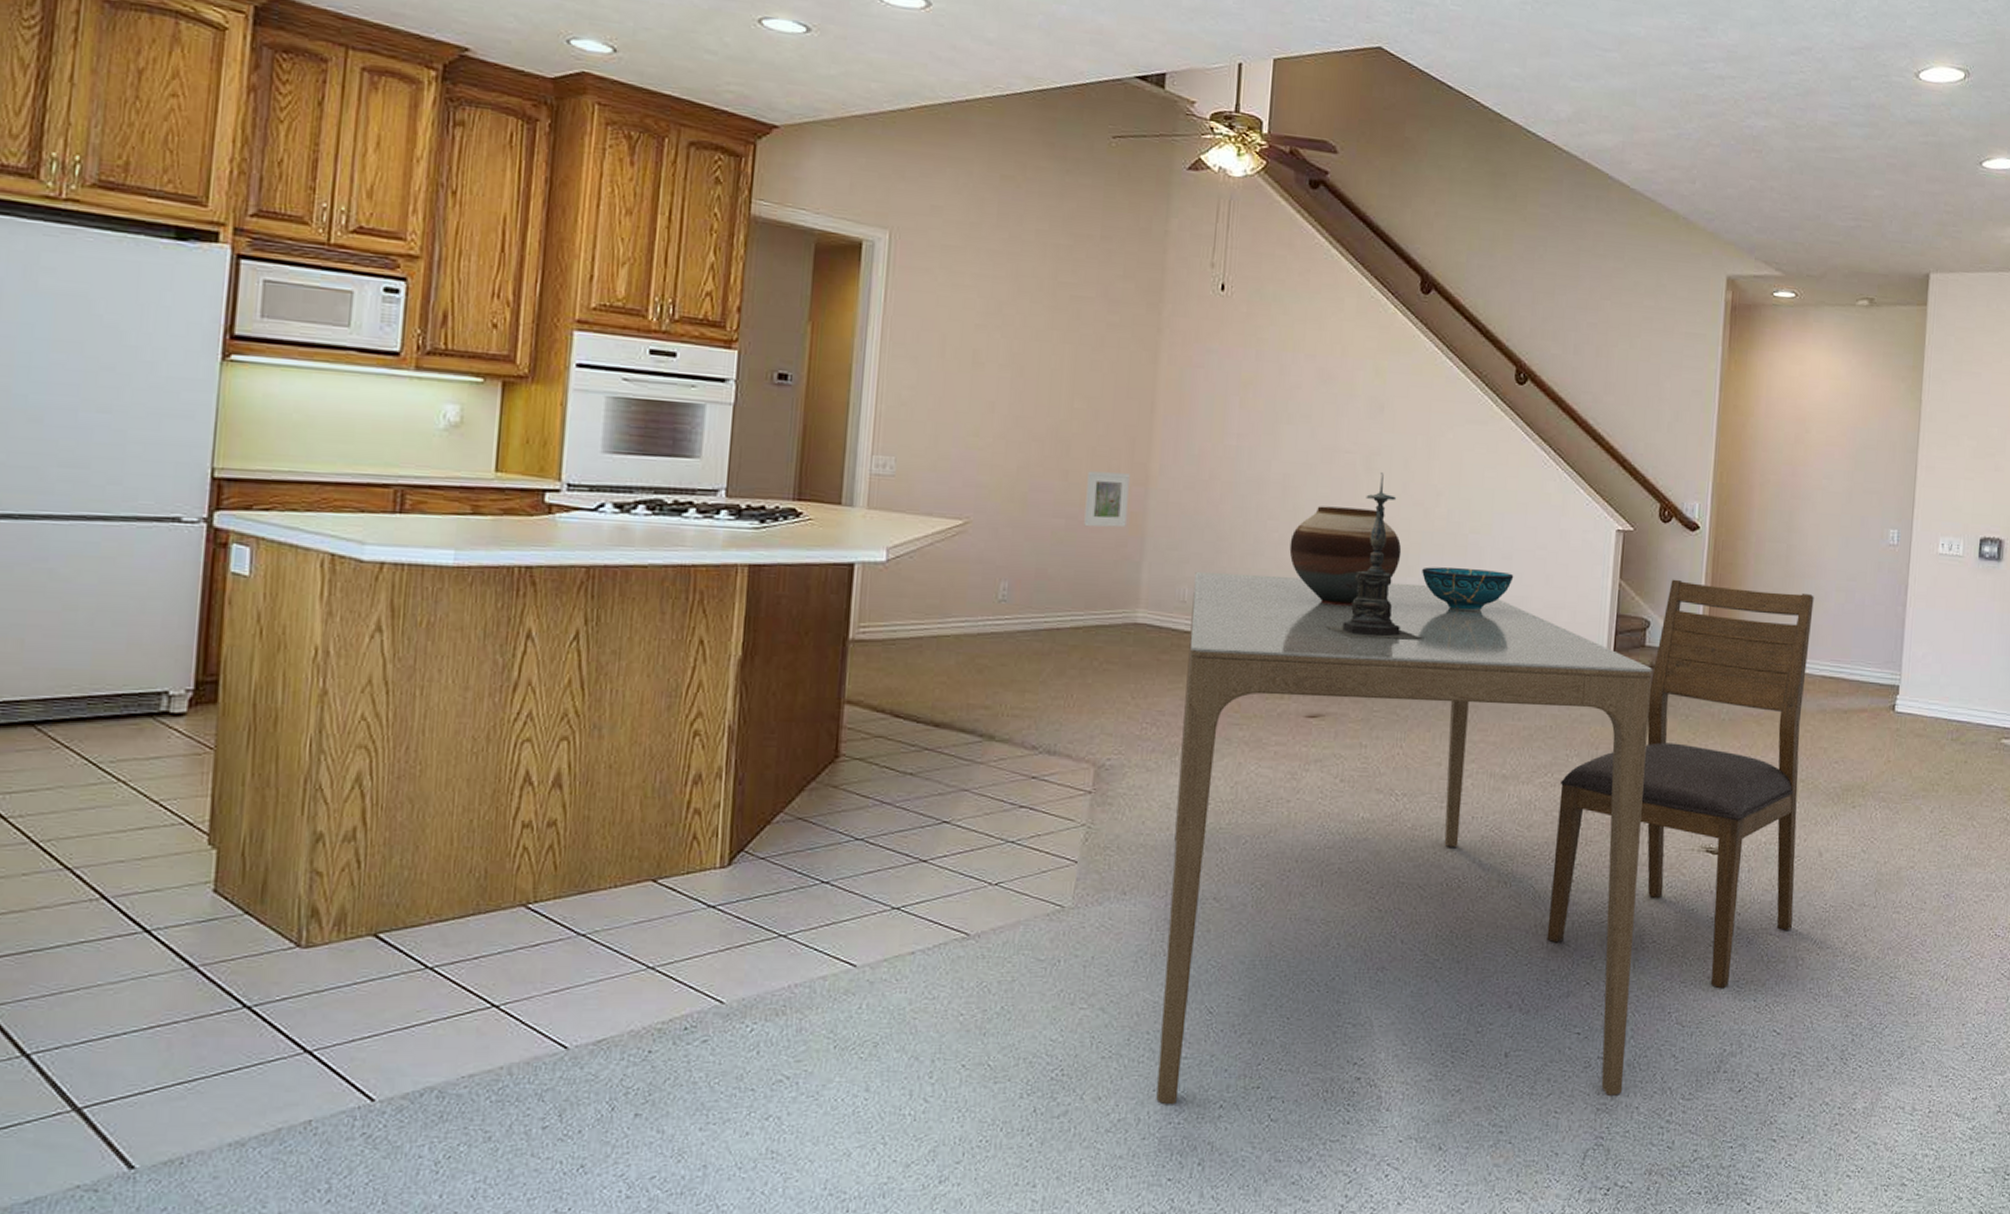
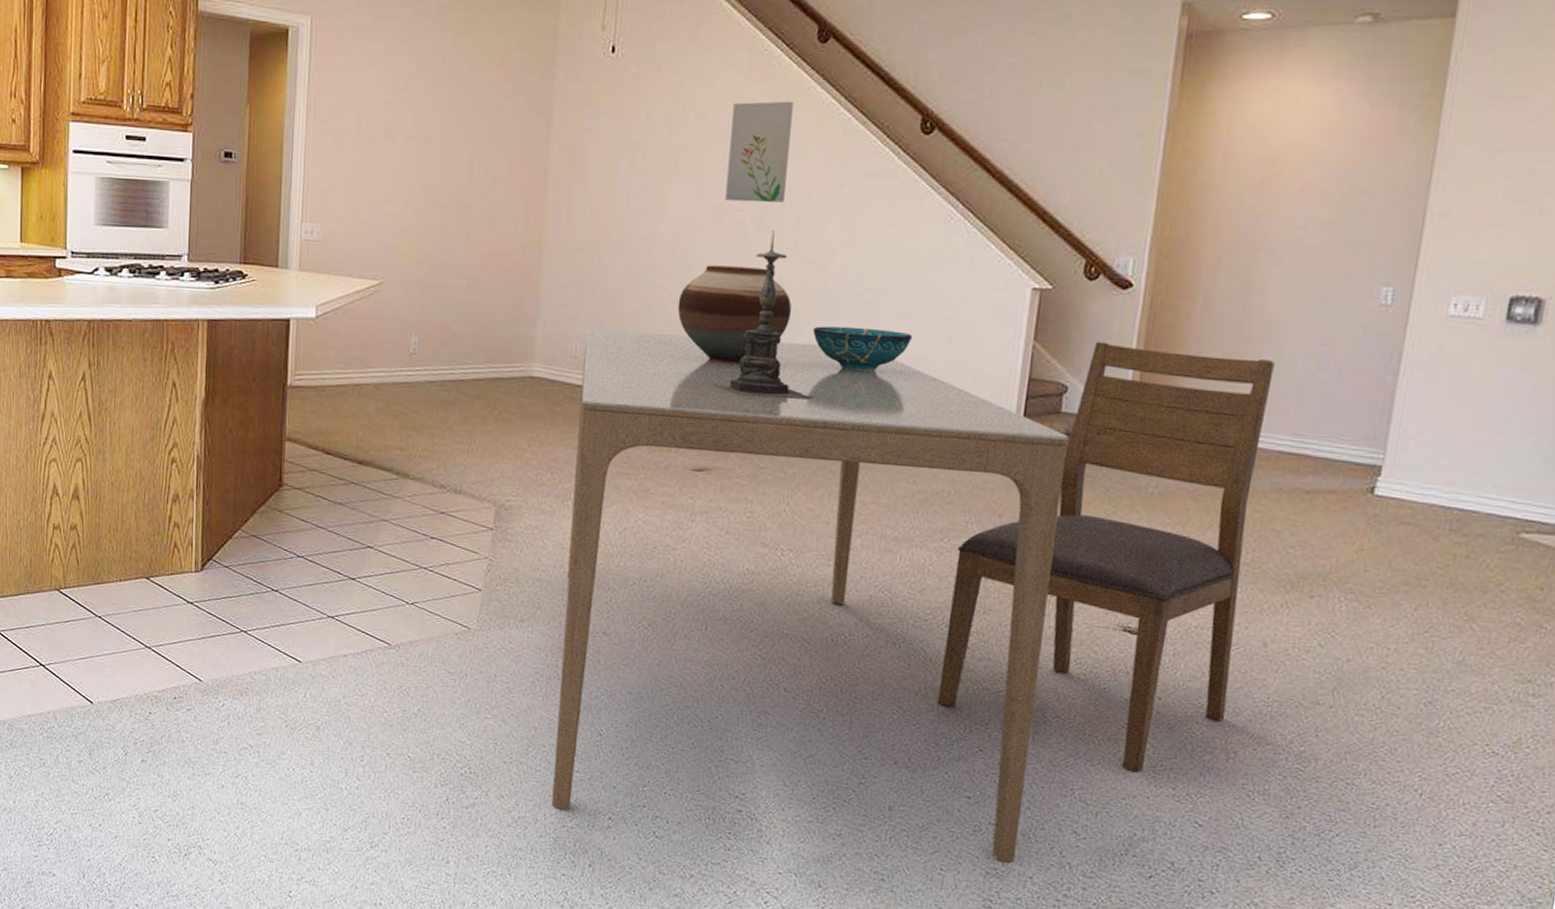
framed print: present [1084,471,1130,528] -> none [484,234,525,287]
wall art: none [1335,346,1399,445] -> present [725,101,793,203]

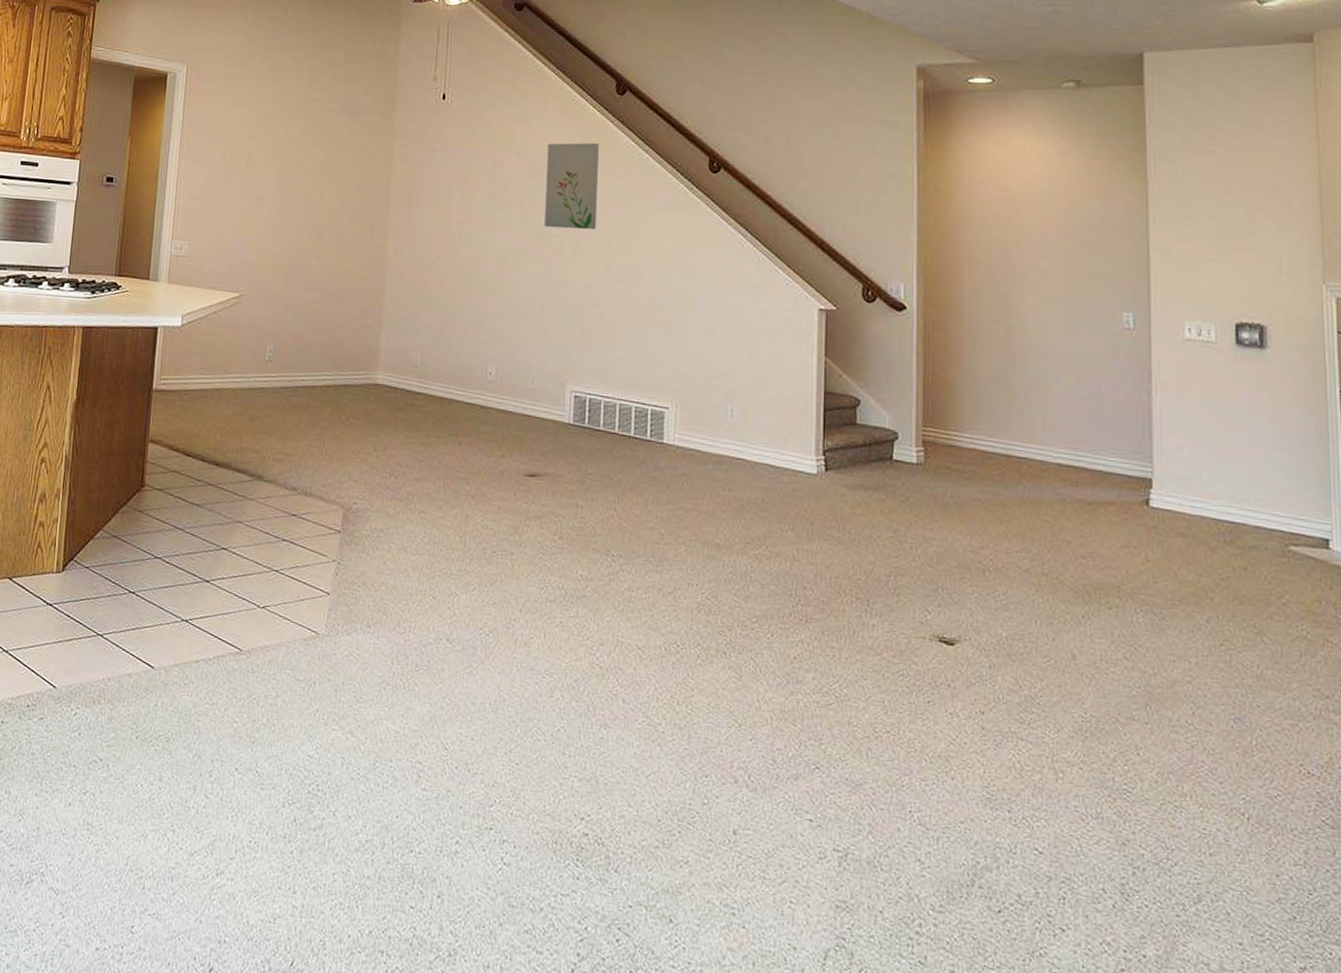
dining table: present [551,329,1068,863] -> none [399,340,866,895]
vase: present [677,265,792,364] -> none [506,283,608,374]
candle holder: present [712,231,813,399] -> none [540,254,632,409]
decorative bowl: present [813,326,913,372] -> none [628,340,718,384]
chair: present [937,341,1275,773] -> none [771,358,1048,794]

